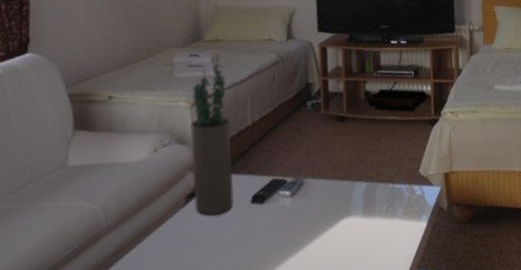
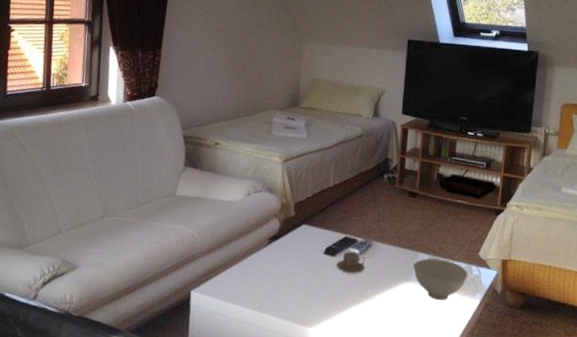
vase: present [189,58,235,217] -> none [276,124,316,260]
teacup: none [266,194,299,220] -> present [336,251,365,273]
bowl: none [351,184,411,231] -> present [413,258,468,301]

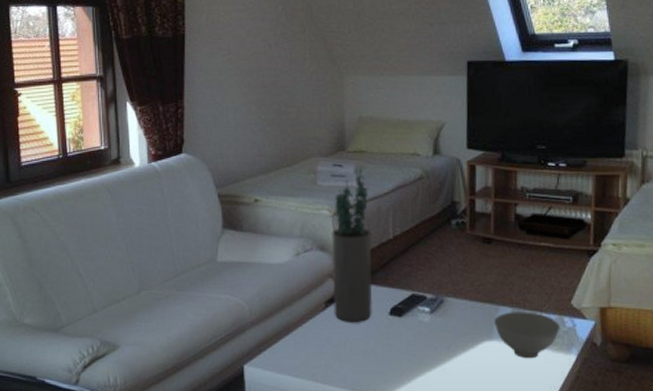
vase: none [276,124,316,260] -> present [331,169,373,323]
teacup: present [336,251,365,273] -> none [404,310,438,334]
books: present [428,133,458,159] -> none [502,168,537,197]

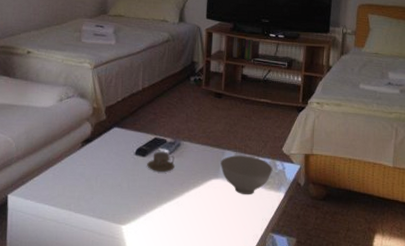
vase: present [331,169,373,323] -> none [88,31,124,161]
teacup: none [404,310,438,334] -> present [147,151,175,172]
books: none [502,168,537,197] -> present [232,36,261,61]
video game console: present [517,212,588,239] -> none [243,74,298,97]

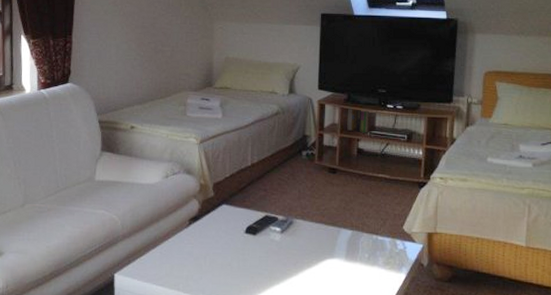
teacup: present [147,151,175,172] -> none [258,229,287,251]
bowl: present [220,155,273,195] -> none [336,234,393,276]

